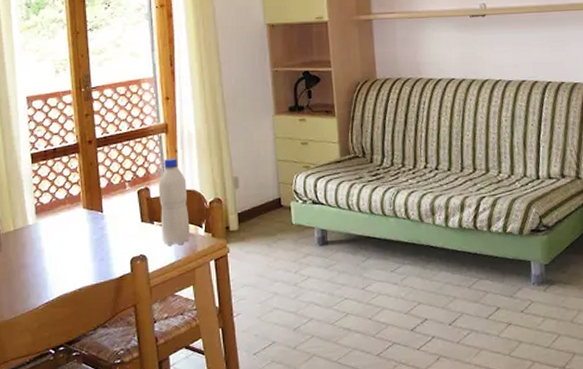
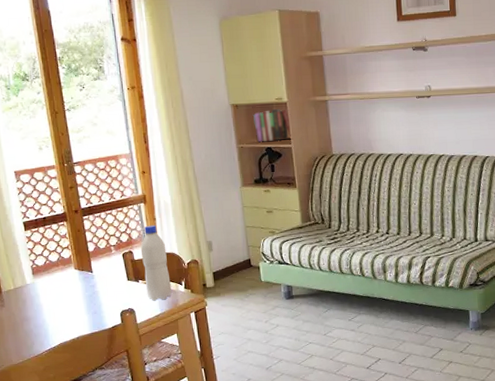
books: none [291,28,333,66] -> present [253,108,293,143]

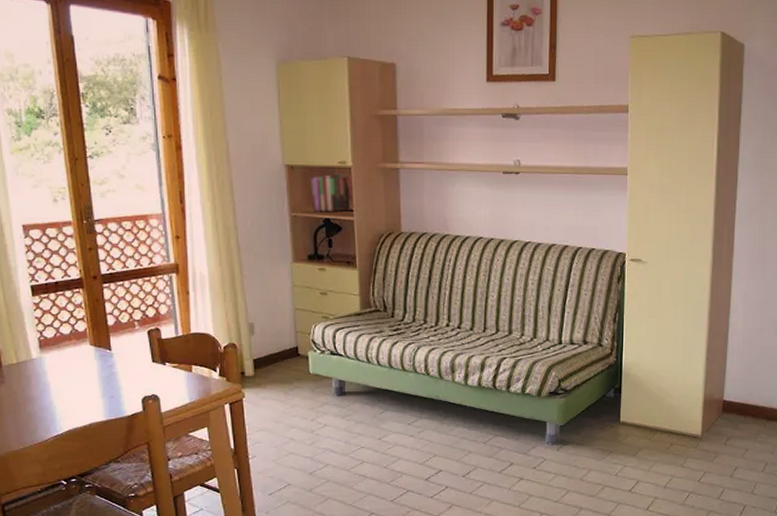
water bottle: present [140,225,172,302] -> none [169,299,204,389]

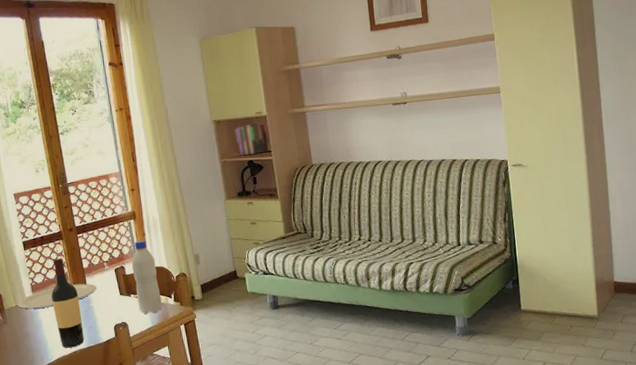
plate: none [19,344,123,369] -> present [17,283,97,309]
wine bottle: none [64,311,103,419] -> present [51,258,84,348]
water bottle: none [169,299,204,389] -> present [131,240,162,315]

